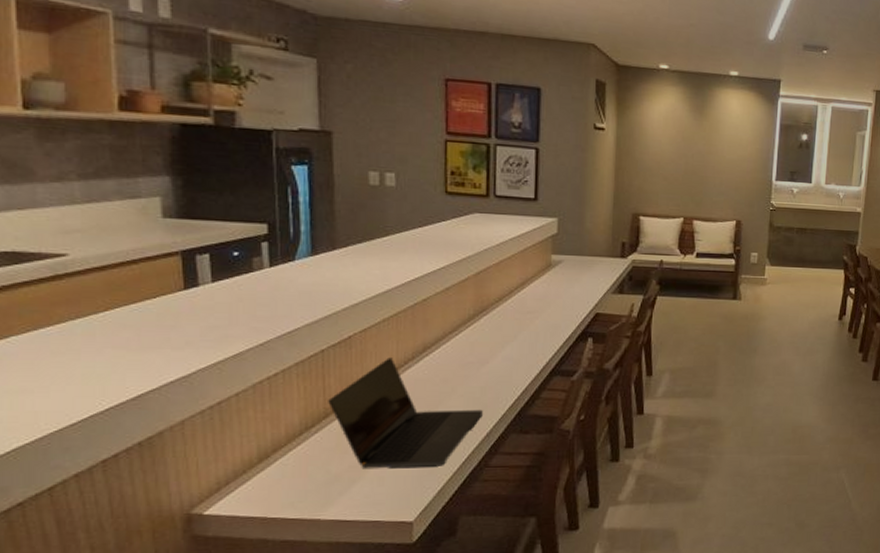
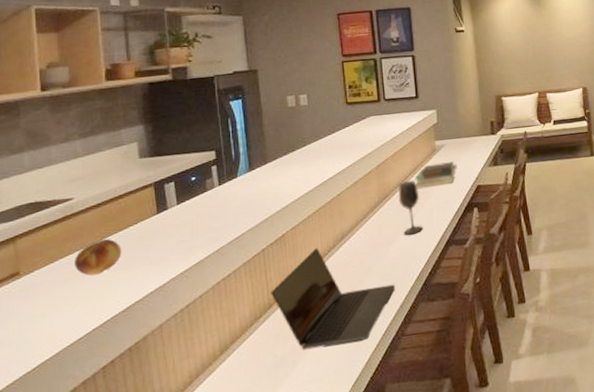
fruit: none [67,310,134,353] -> present [74,238,122,276]
wine glass: none [498,295,526,359] -> present [397,180,423,235]
books: none [521,281,575,308] -> present [415,161,458,190]

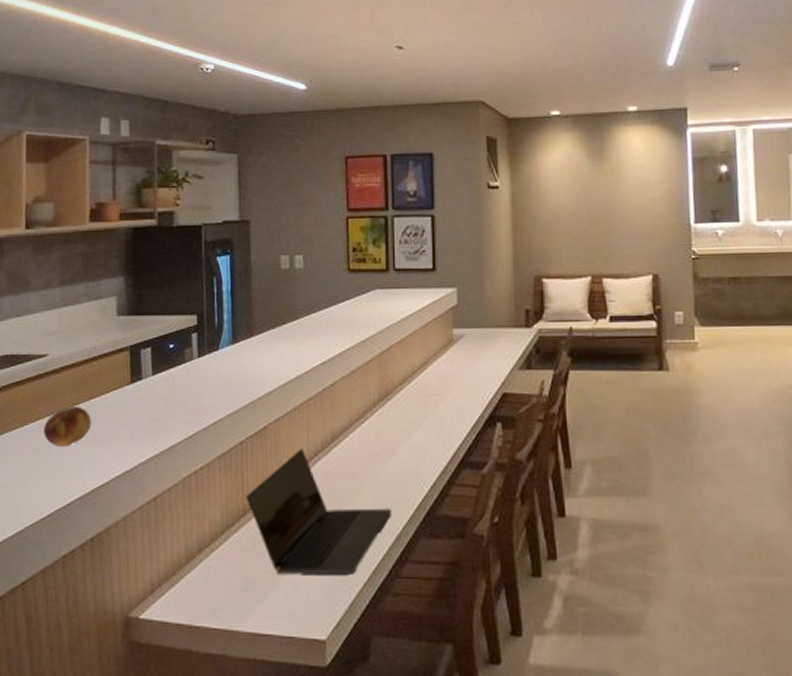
wine glass: present [397,180,423,235] -> none [403,376,430,449]
books: present [415,161,458,190] -> none [425,358,479,390]

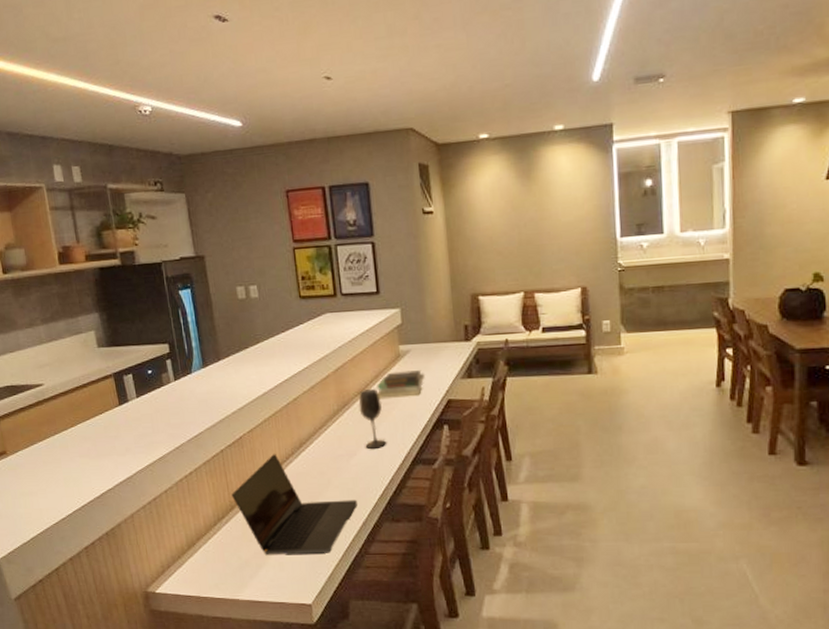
fruit: present [44,406,92,448] -> none [51,426,92,462]
wine glass: none [403,376,430,449] -> present [358,388,386,450]
books: none [425,358,479,390] -> present [377,370,425,400]

